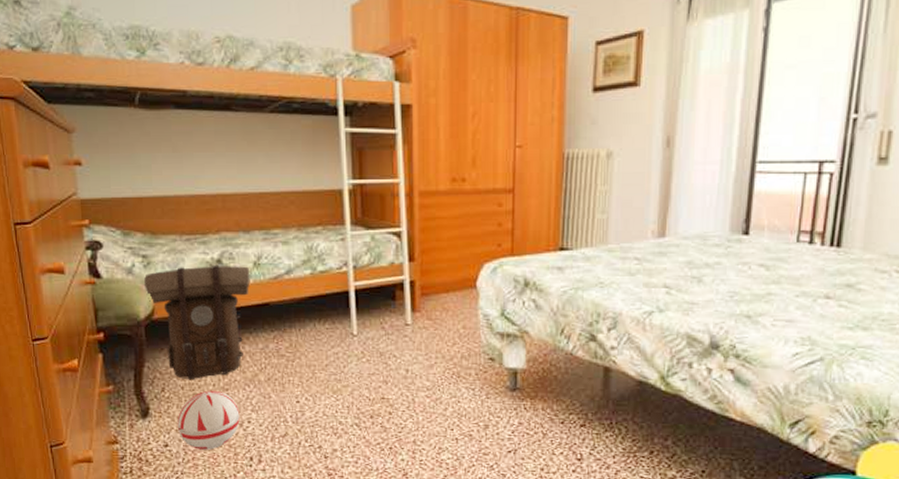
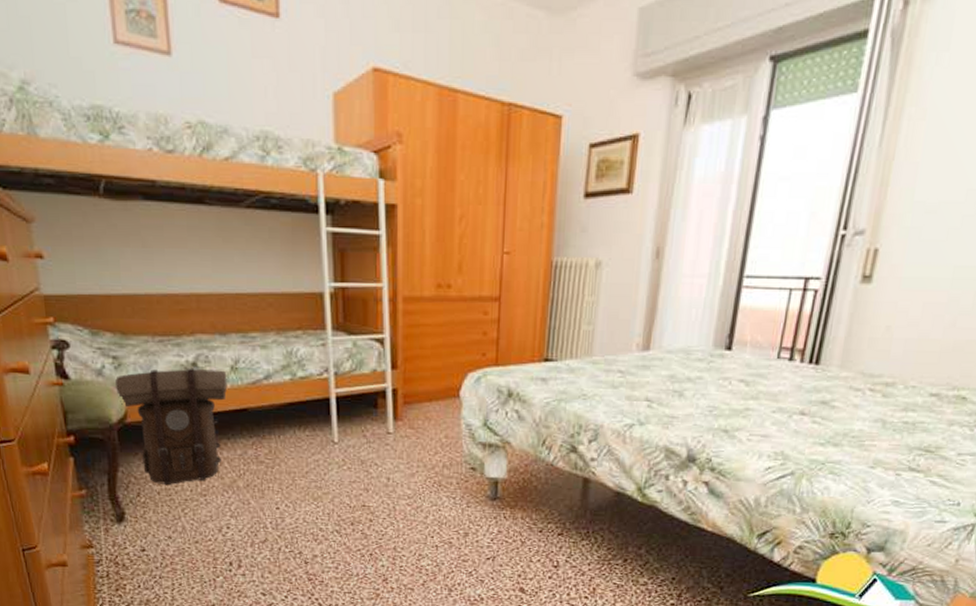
ball: present [177,390,240,450] -> none [154,495,219,555]

